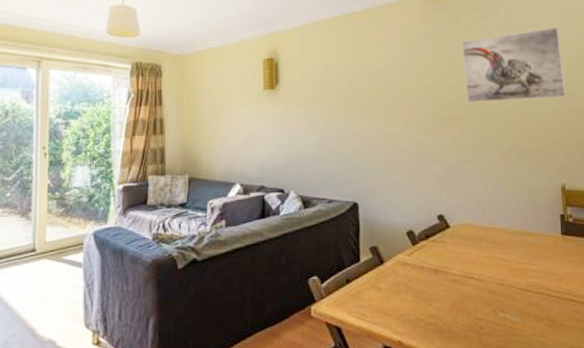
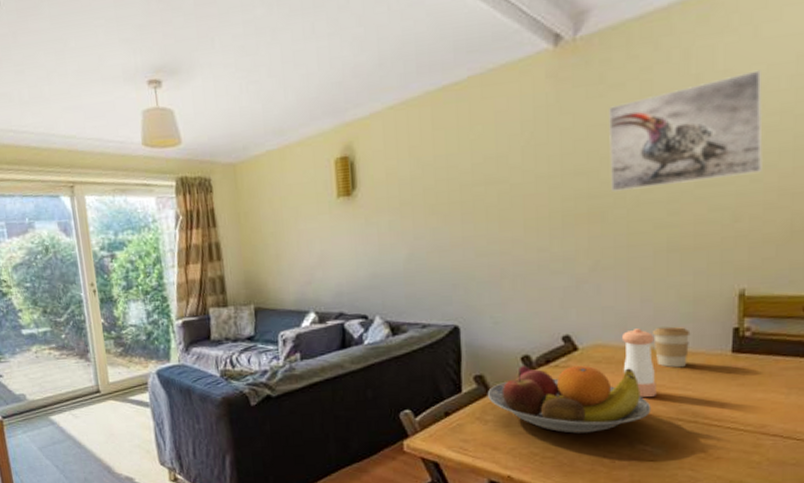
fruit bowl: none [380,239,508,302] -> present [487,365,651,434]
pepper shaker: none [481,212,511,270] -> present [621,328,656,397]
coffee cup: none [503,211,531,246] -> present [652,326,691,368]

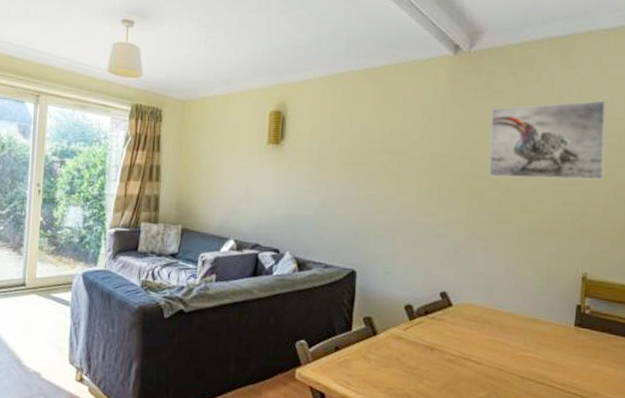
fruit bowl: present [487,365,651,434] -> none [373,313,508,382]
pepper shaker: present [621,328,656,397] -> none [488,294,515,356]
coffee cup: present [652,326,691,368] -> none [512,296,543,334]

